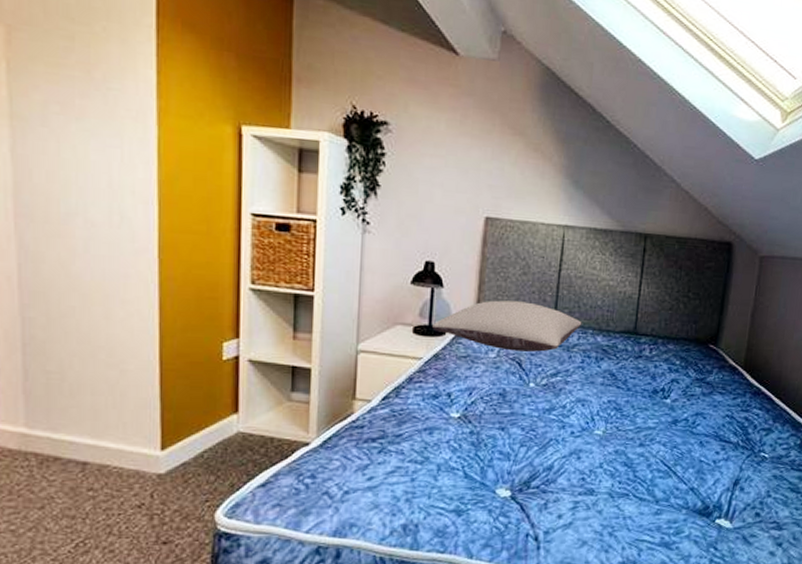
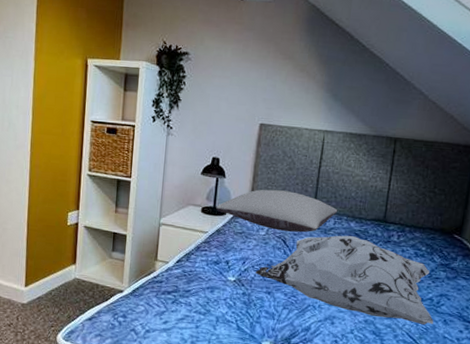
decorative pillow: none [484,352,690,450] -> present [255,235,434,326]

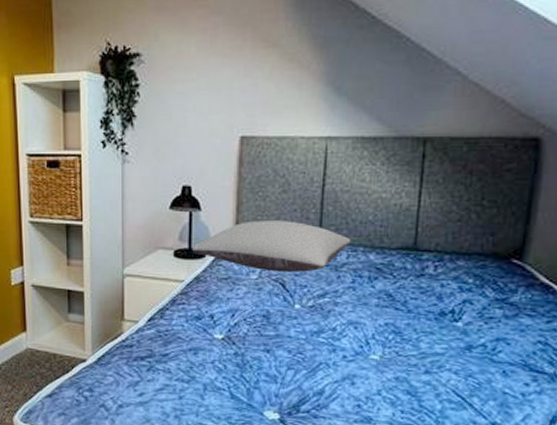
decorative pillow: present [255,235,434,326] -> none [248,272,489,380]

